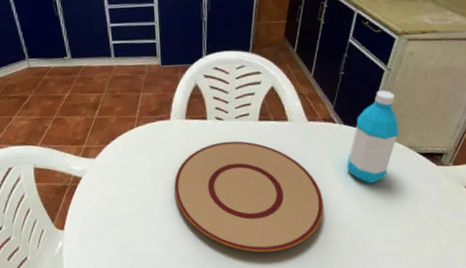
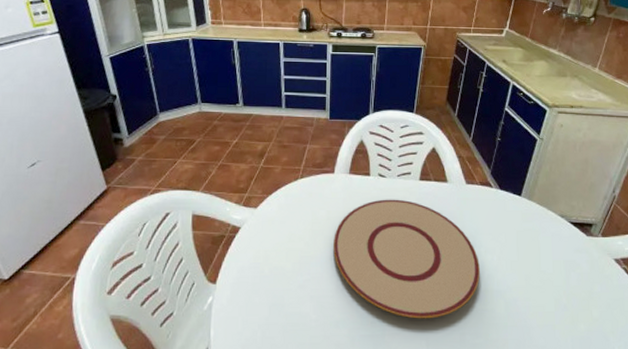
water bottle: present [346,90,400,184] -> none [502,158,552,251]

